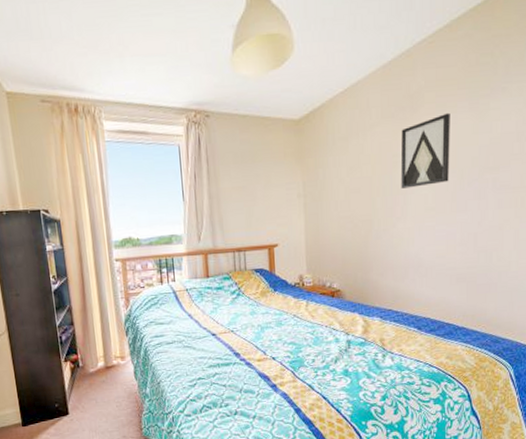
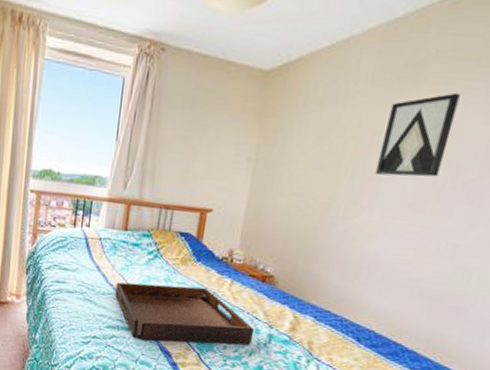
serving tray: none [209,312,334,372] -> present [114,282,254,345]

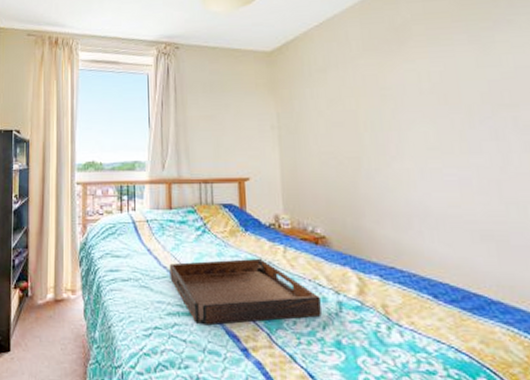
wall art: present [375,92,460,177] -> none [388,45,454,124]

